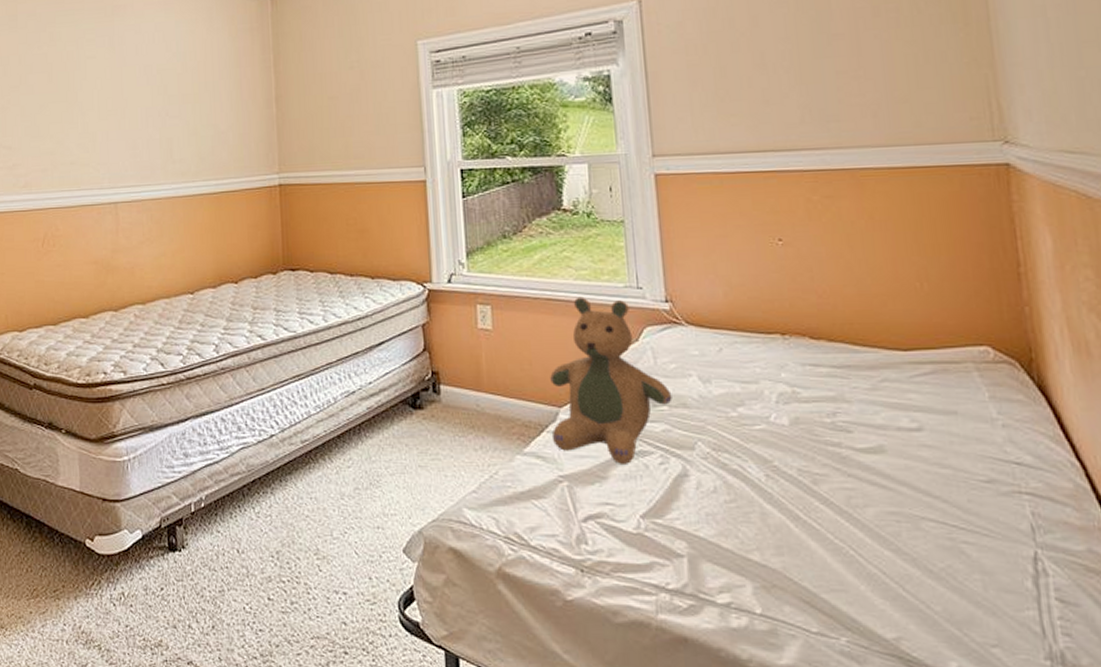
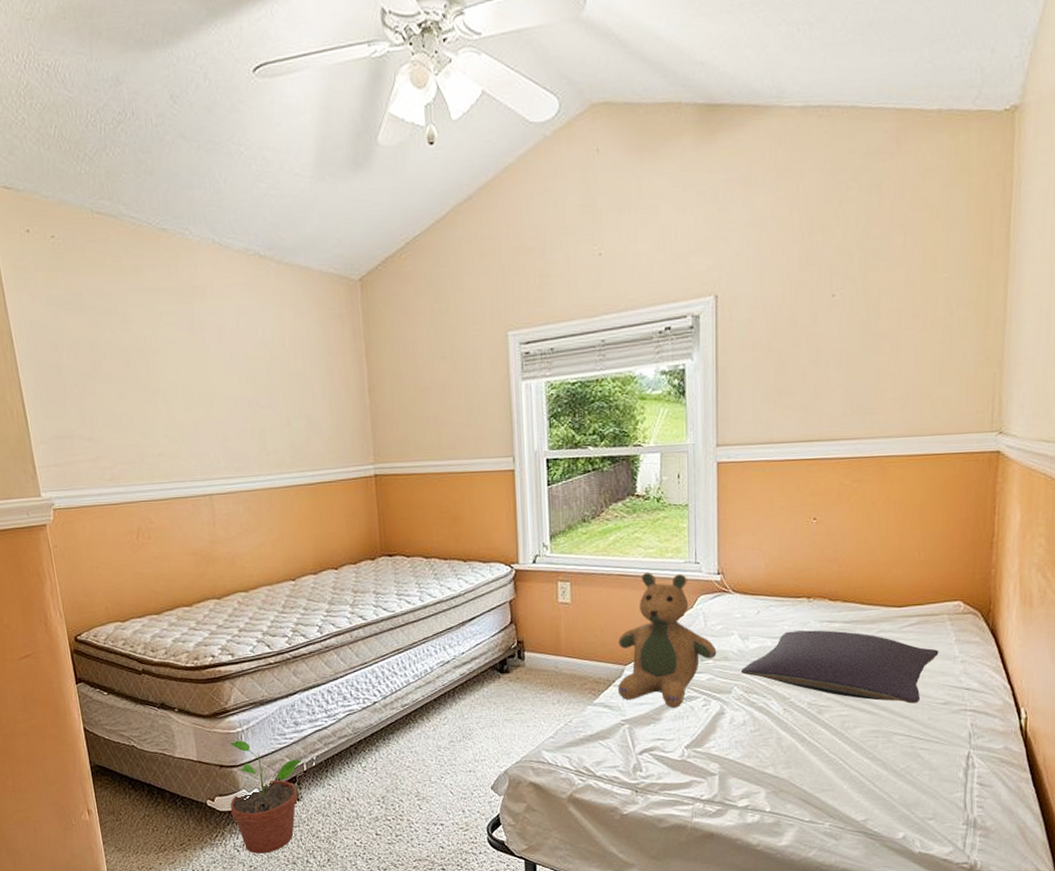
potted plant: none [109,470,190,611] -> present [228,740,302,854]
pillow: none [704,375,969,479] -> present [740,630,939,704]

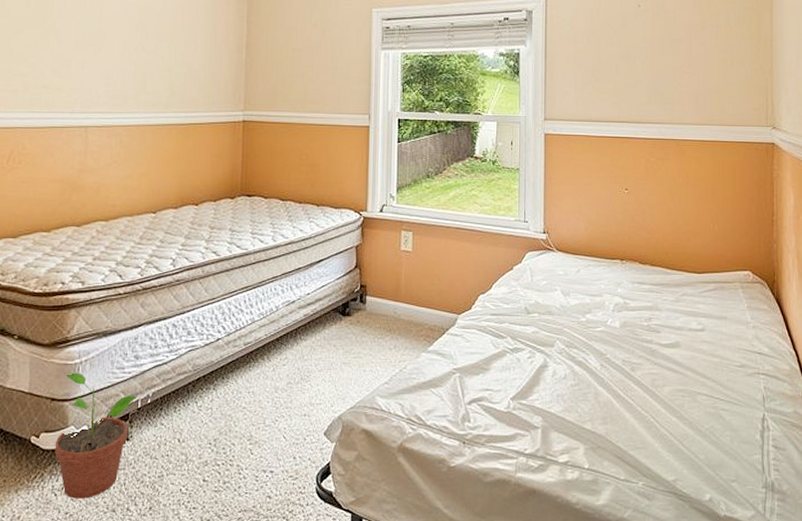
teddy bear: present [617,572,717,708] -> none [450,227,542,359]
pillow: present [740,630,939,704] -> none [562,290,734,365]

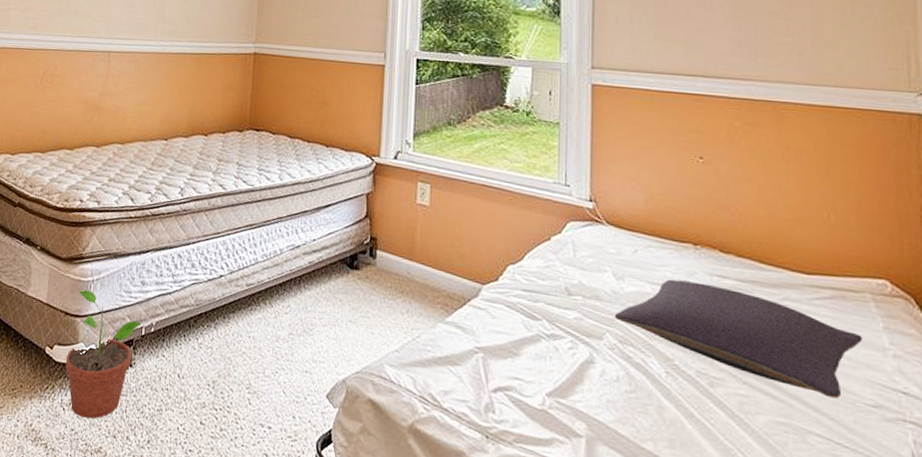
pillow: none [562,290,734,365] -> present [614,279,863,399]

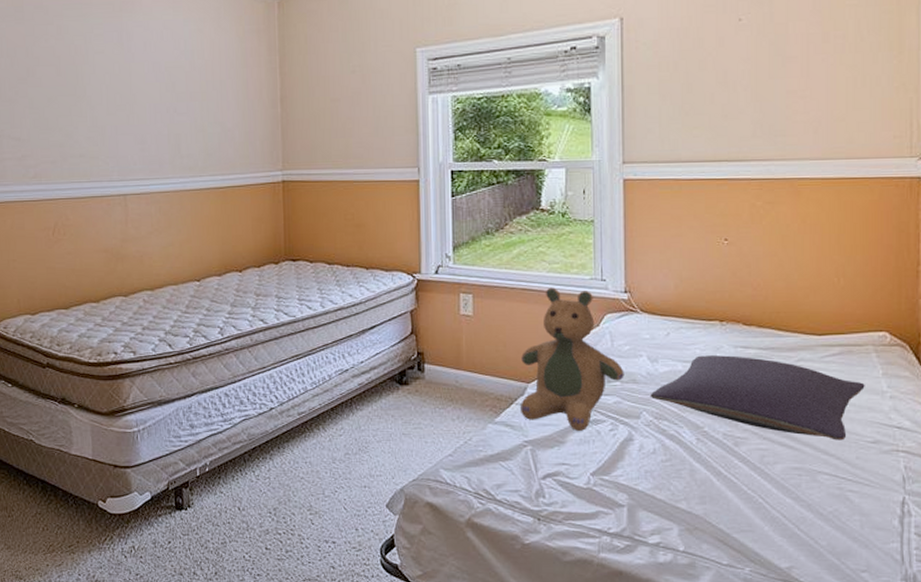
potted plant: present [65,288,142,419] -> none [121,440,195,562]
teddy bear: none [472,186,587,345] -> present [519,287,624,431]

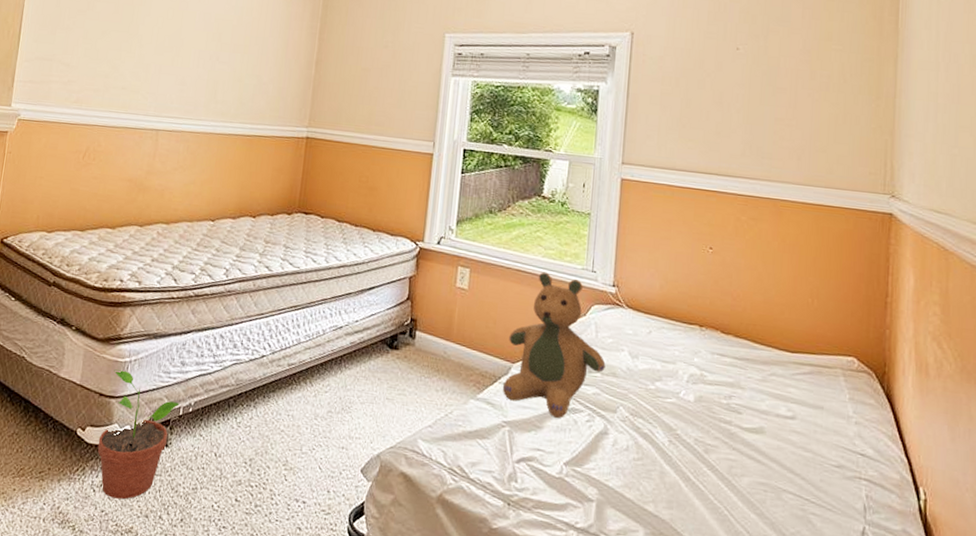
potted plant: none [121,440,195,562] -> present [97,369,180,499]
pillow: present [650,355,865,441] -> none [627,357,832,461]

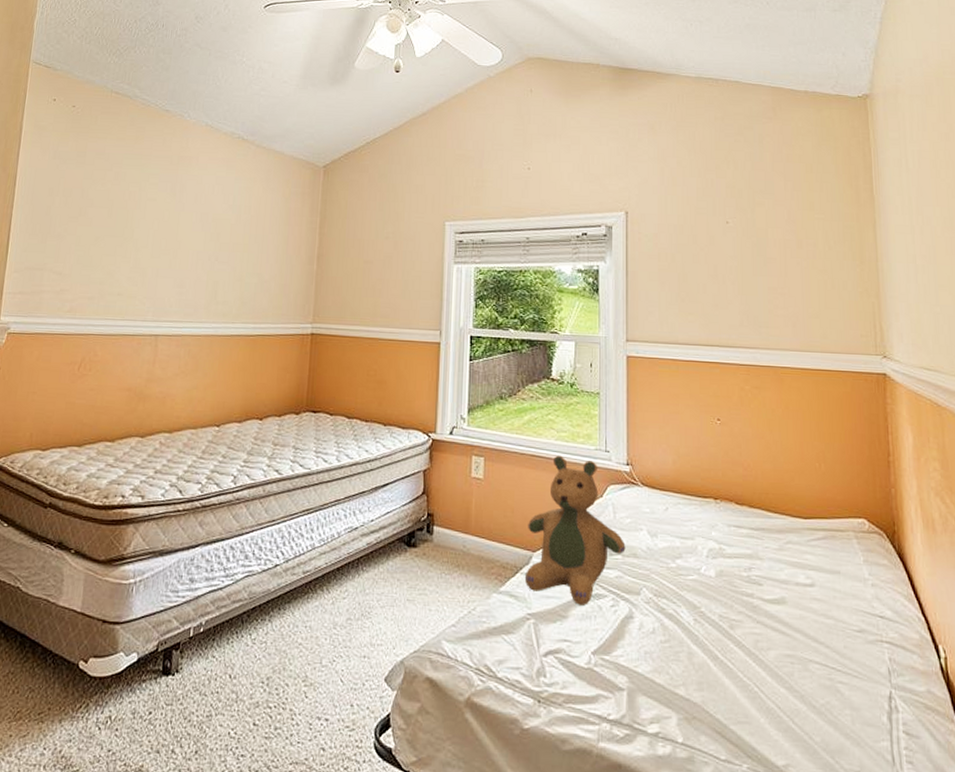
potted plant: present [97,369,180,499] -> none [101,592,190,735]

